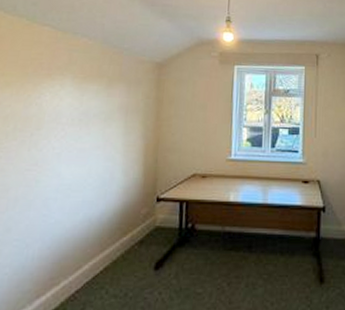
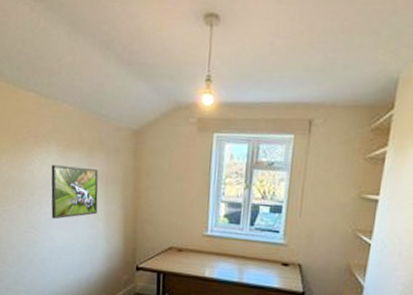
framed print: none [60,97,118,154] -> present [51,165,99,219]

